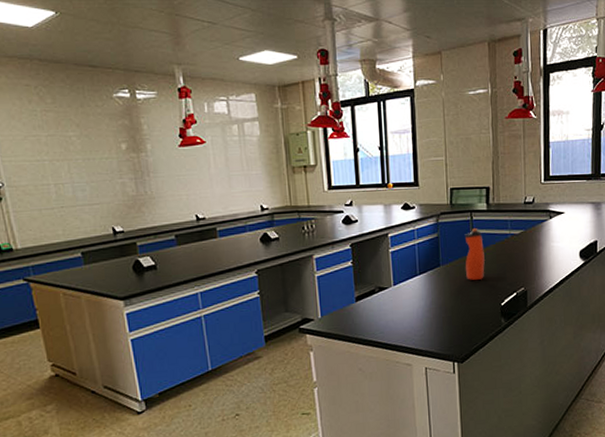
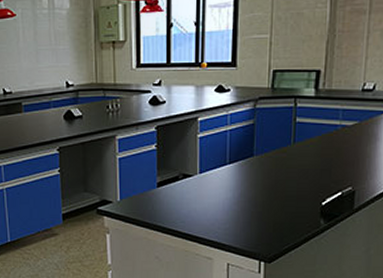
water bottle: present [464,228,485,280] -> none [282,117,307,174]

